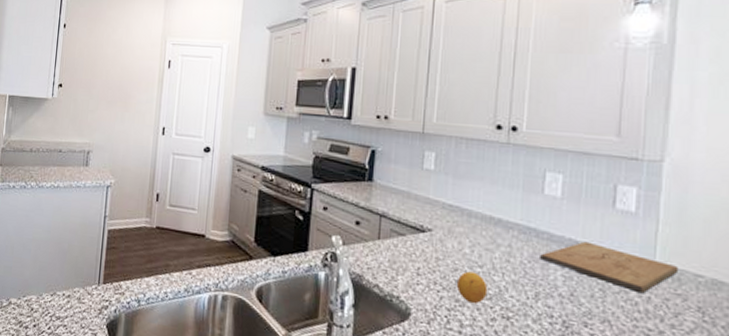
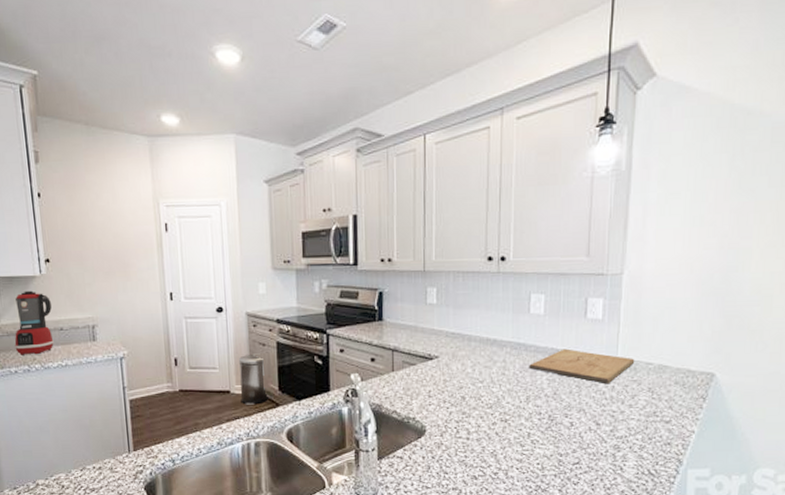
blender: none [17,111,56,173] -> present [14,290,54,355]
pedal bin: none [214,199,243,255] -> present [238,353,268,405]
fruit: present [456,271,488,304] -> none [462,387,488,414]

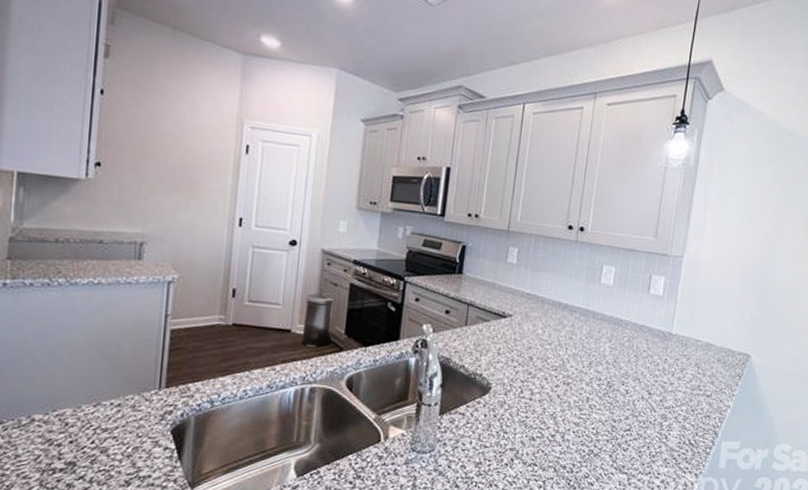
blender: present [14,290,54,355] -> none [36,193,93,268]
cutting board: present [528,348,635,385] -> none [593,319,687,357]

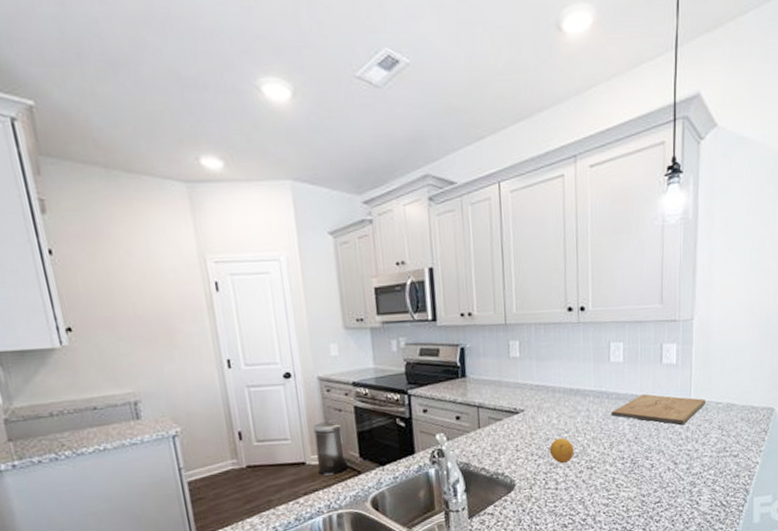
fruit: none [529,348,554,375] -> present [549,437,575,464]
cutting board: none [593,319,687,357] -> present [610,393,706,426]

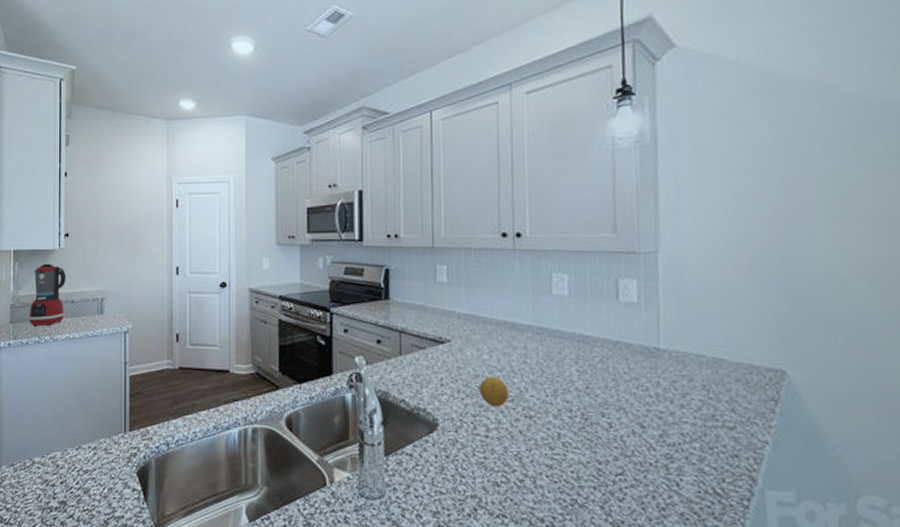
blender: none [30,365,87,442] -> present [29,263,66,327]
pedal bin: present [312,420,349,476] -> none [239,331,268,387]
cutting board: present [610,393,706,426] -> none [553,335,683,379]

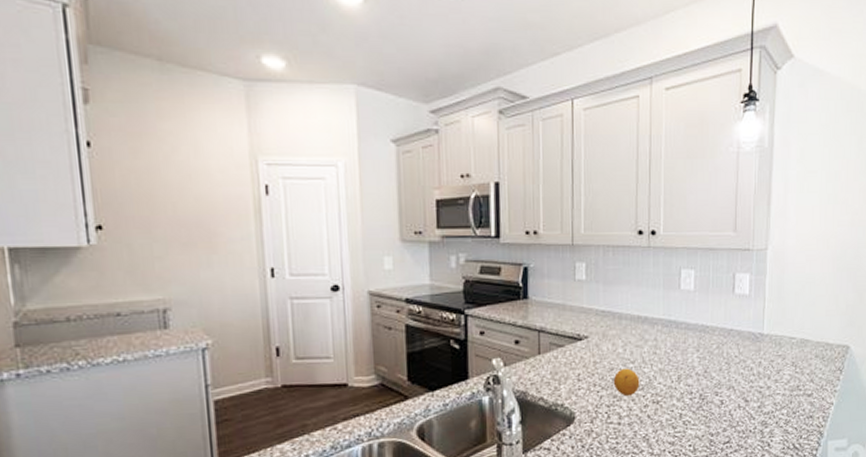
blender: present [29,263,66,327] -> none [47,265,107,350]

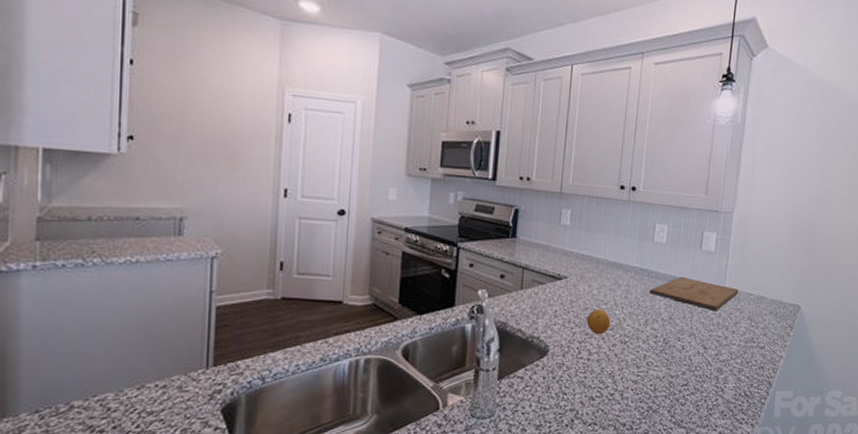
cutting board: none [679,325,780,360] -> present [648,276,739,312]

